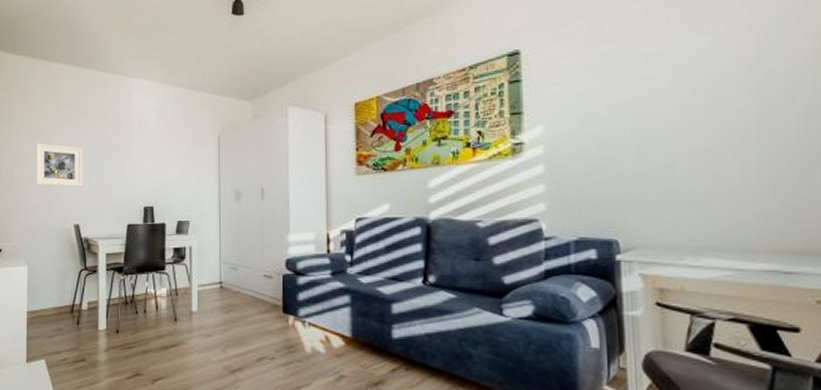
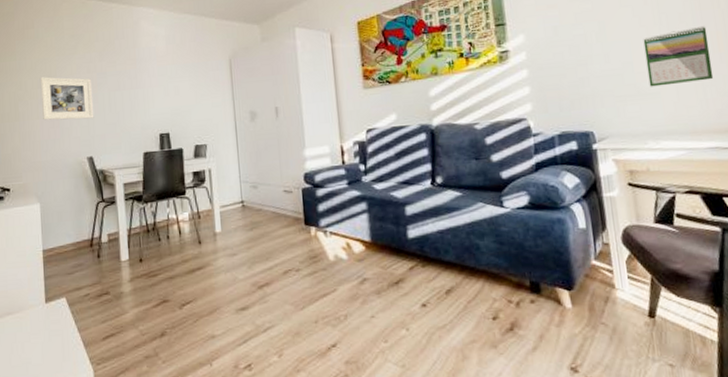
calendar: none [690,126,778,194] -> present [643,25,714,87]

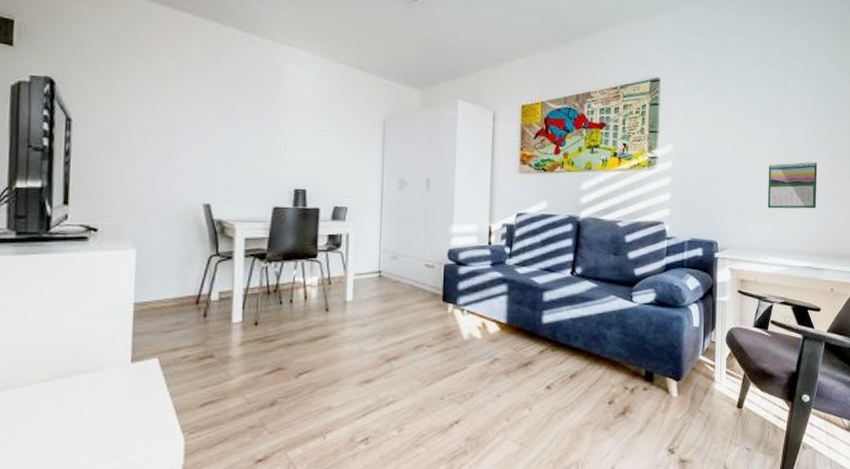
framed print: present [40,77,94,120] -> none [151,105,218,161]

